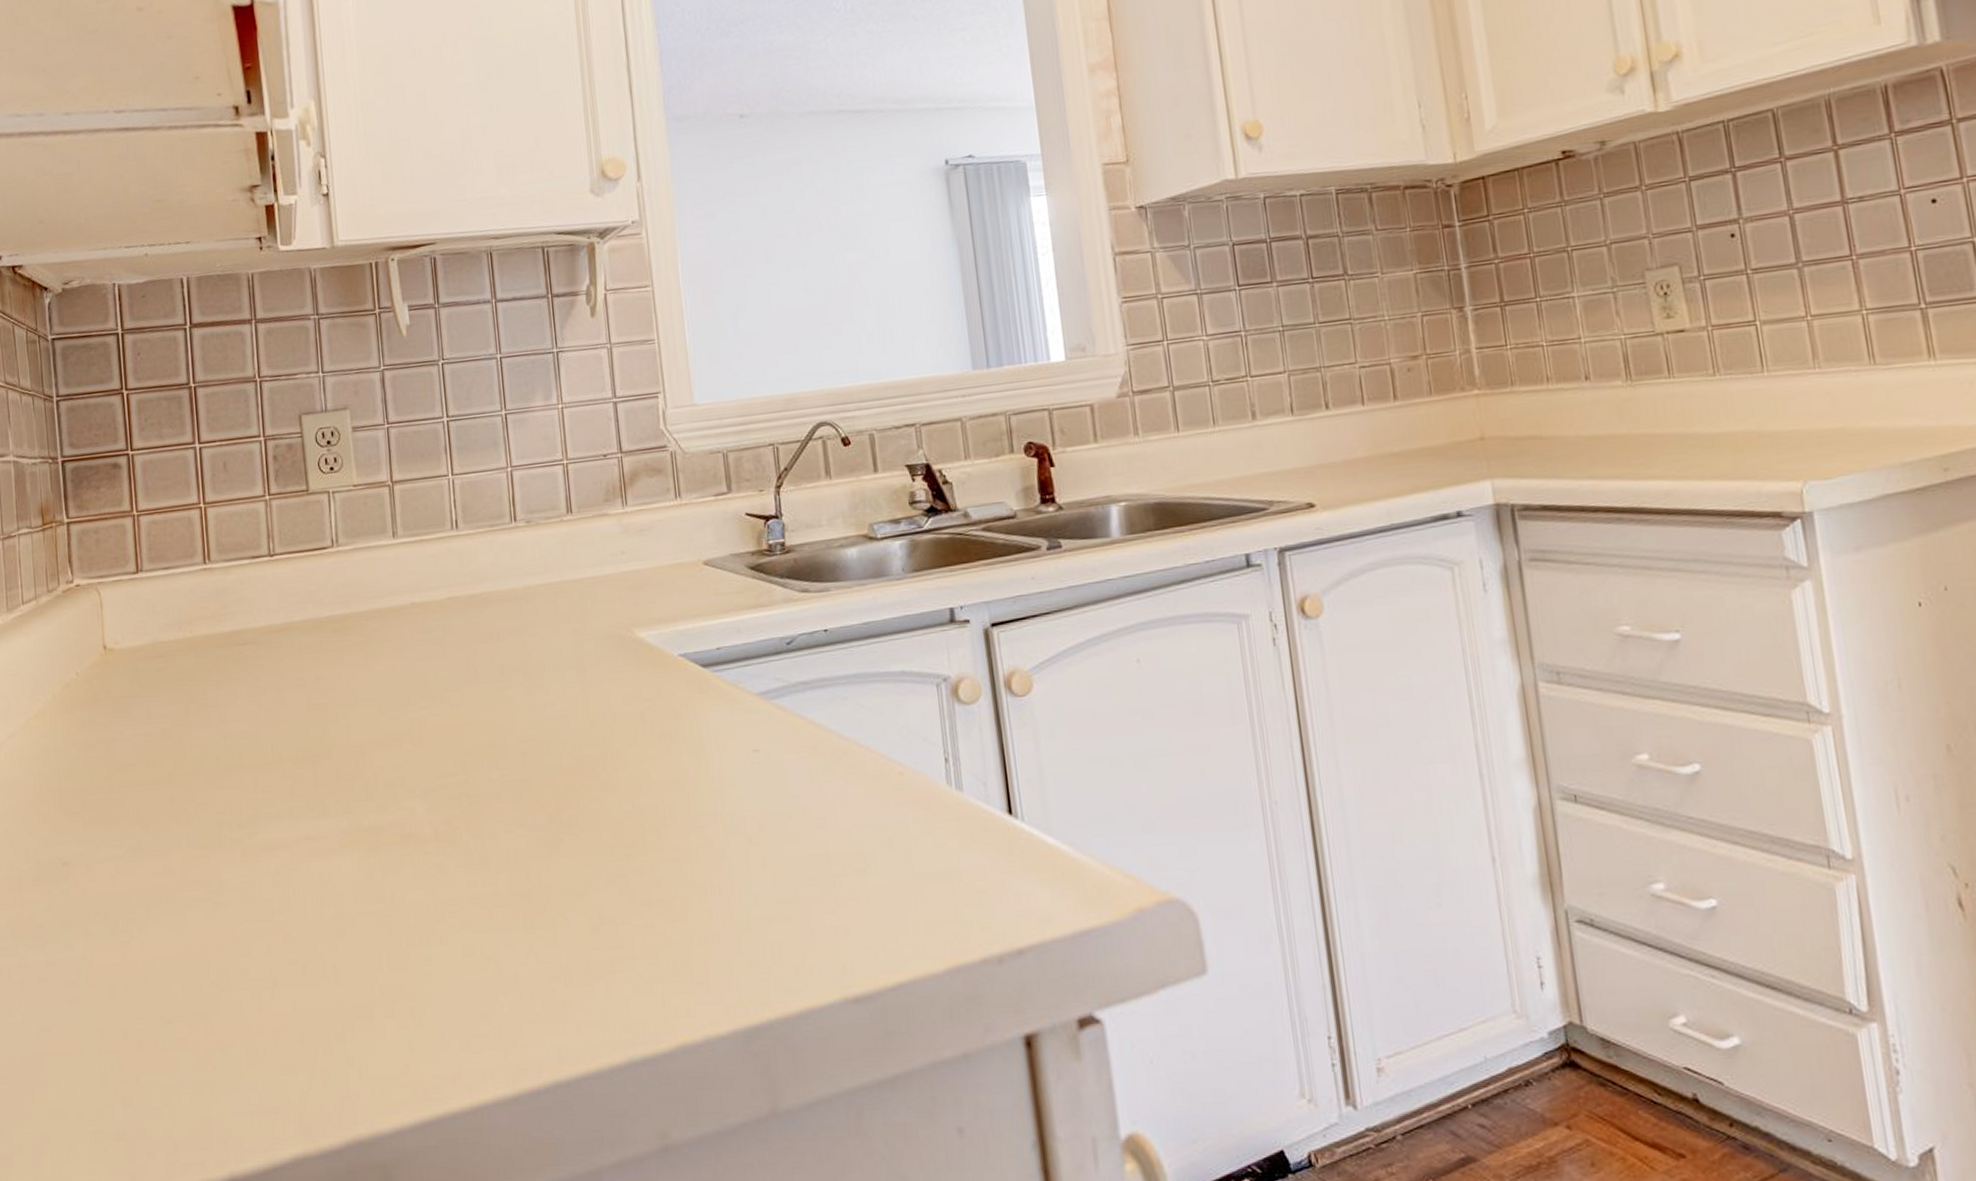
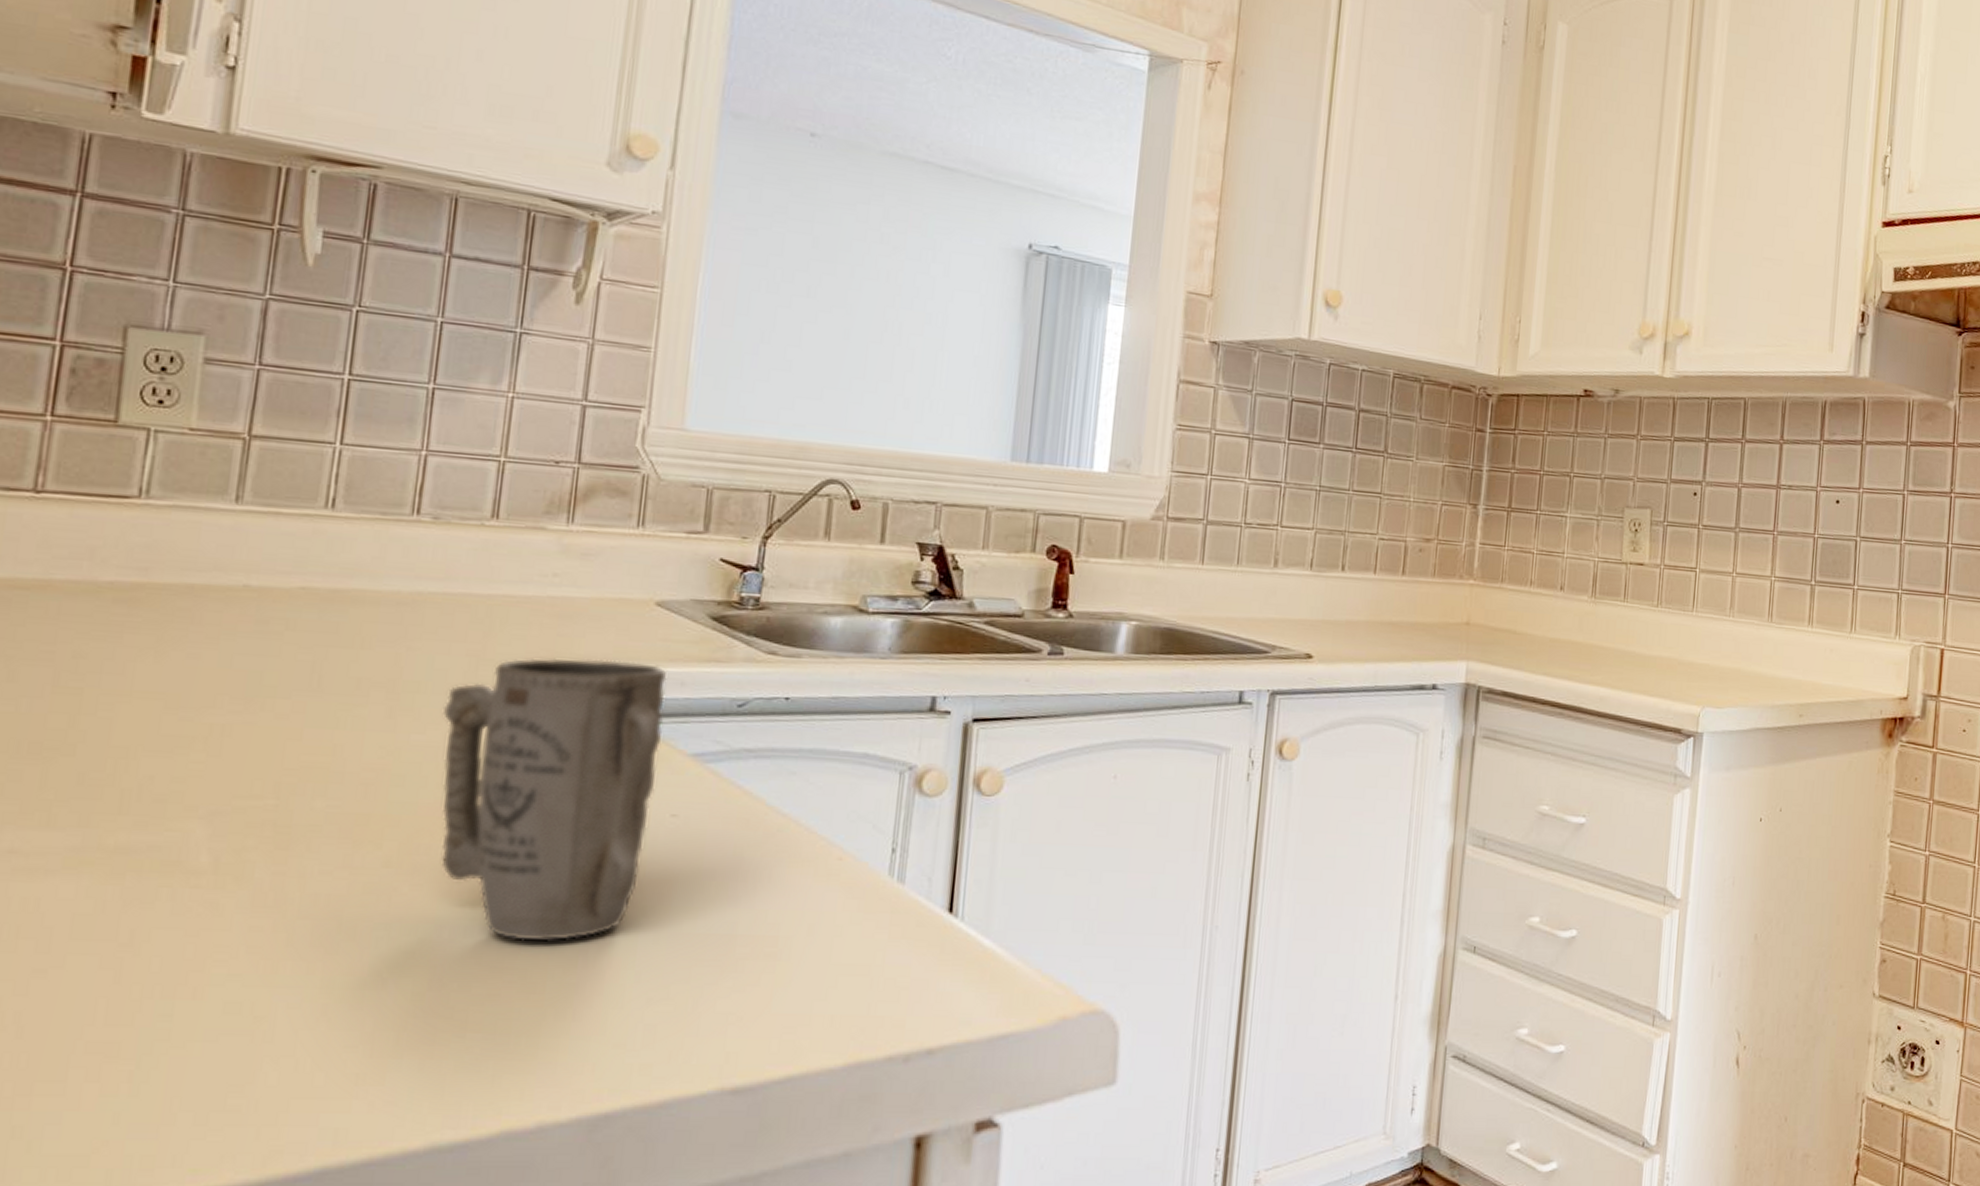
mug: none [564,617,740,876] -> present [441,658,667,942]

